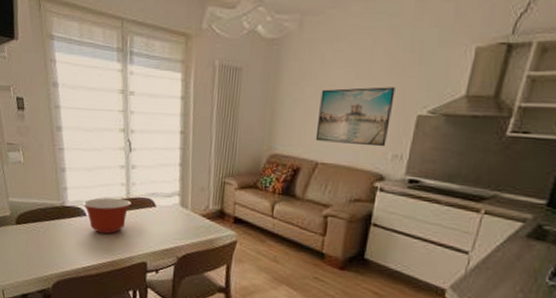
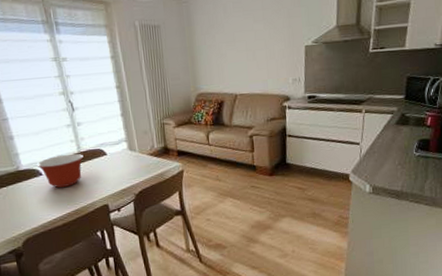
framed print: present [315,87,396,147] -> none [229,26,286,77]

